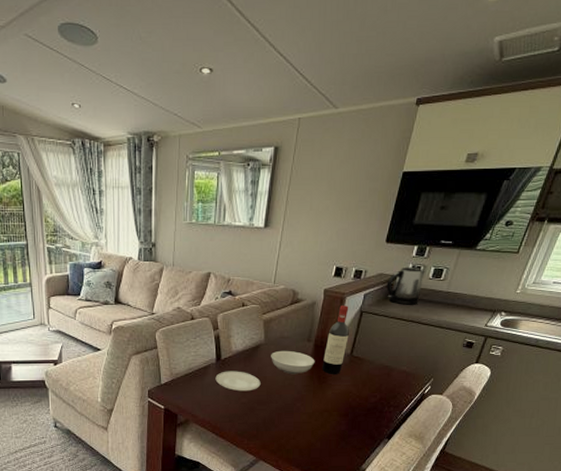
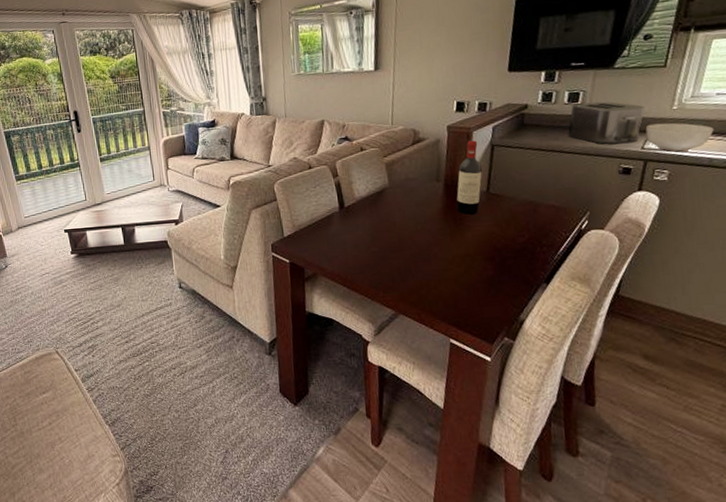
plate: present [215,371,261,392] -> none [340,218,391,240]
bowl: present [271,350,315,375] -> none [398,192,448,218]
kettle: present [386,266,425,305] -> none [516,93,559,135]
toaster: none [427,279,494,320] -> present [568,101,645,145]
bowl: none [490,304,545,331] -> present [645,122,714,152]

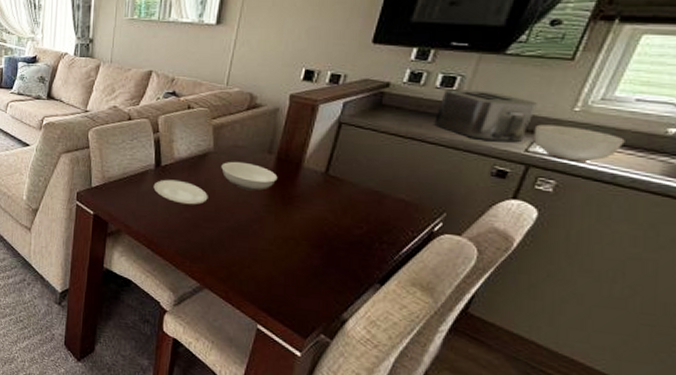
plate: none [340,218,391,240] -> present [153,179,208,205]
bowl: none [398,192,448,218] -> present [221,161,278,191]
wine bottle: present [456,140,482,215] -> none [287,114,323,195]

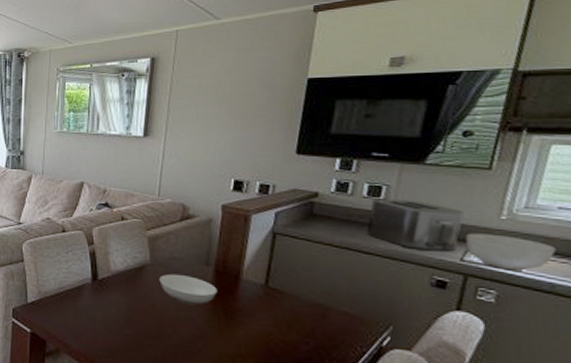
plate: present [153,179,208,205] -> none [91,293,148,321]

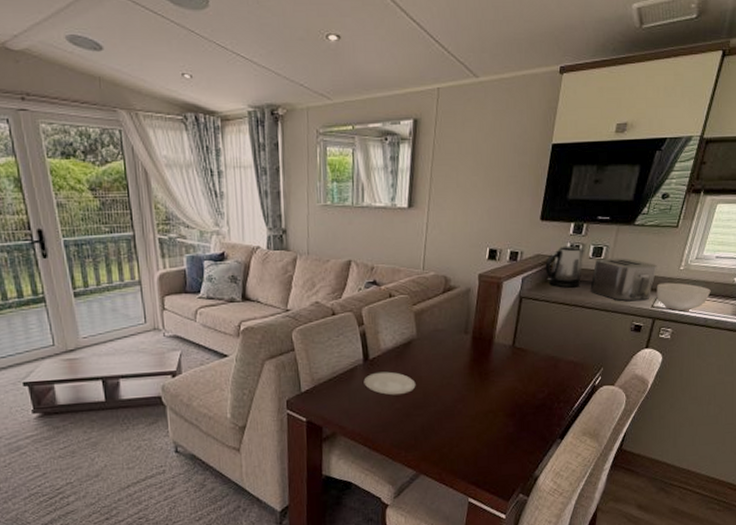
plate: none [91,293,148,321] -> present [364,371,416,396]
bowl: present [159,274,218,305] -> none [425,345,475,373]
kettle: none [304,182,356,228] -> present [545,245,584,288]

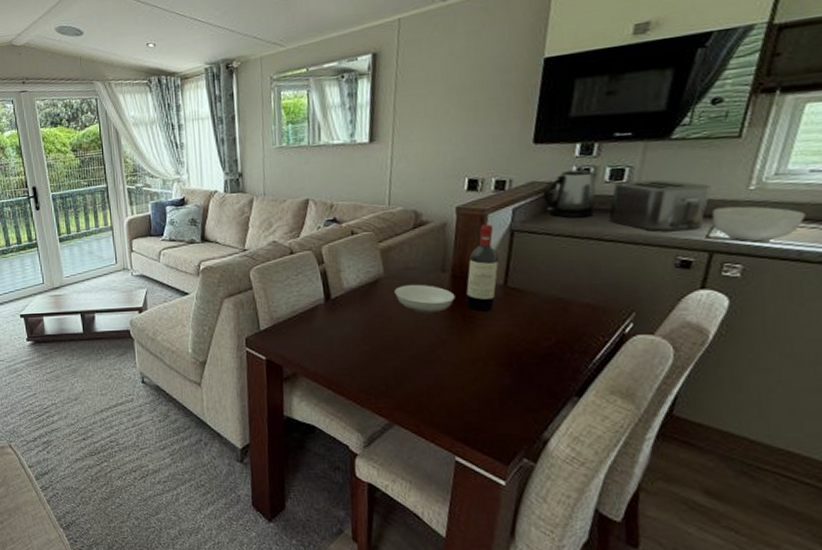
plate: present [364,371,416,396] -> none [325,312,385,337]
bowl: none [425,345,475,373] -> present [394,284,456,314]
wine bottle: none [482,291,509,369] -> present [465,224,499,312]

